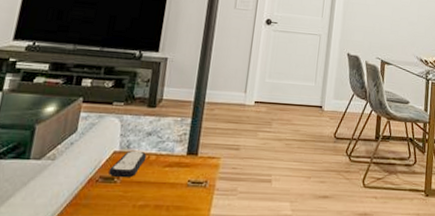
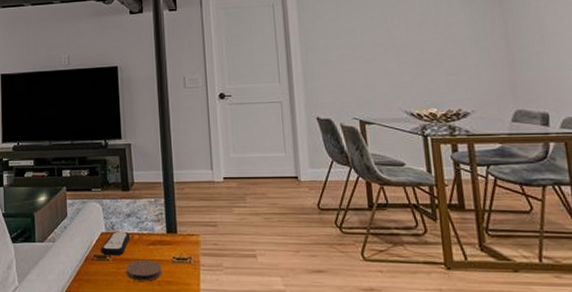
coaster: none [133,182,175,206] -> present [126,259,162,281]

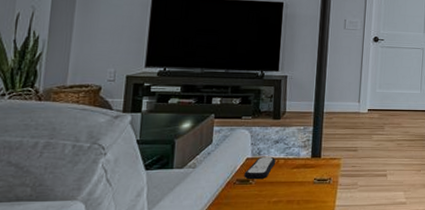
coaster: present [126,259,162,281] -> none [267,182,303,202]

